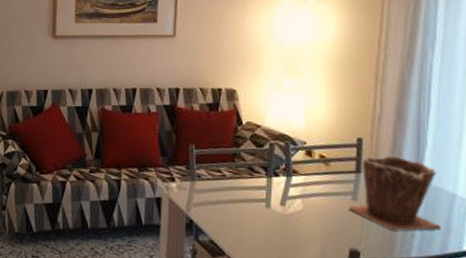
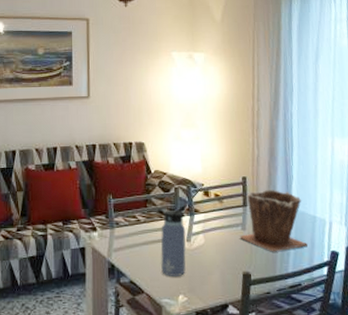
water bottle: none [248,163,285,243] -> present [160,204,188,276]

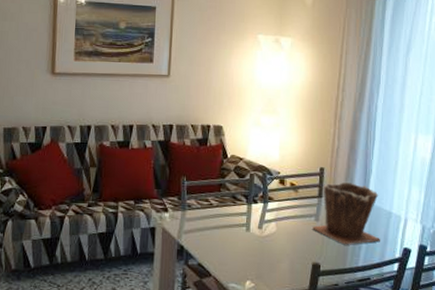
water bottle: present [160,204,188,276] -> none [231,191,263,262]

